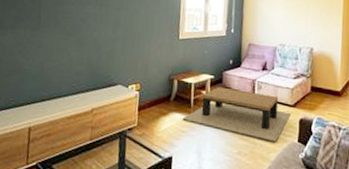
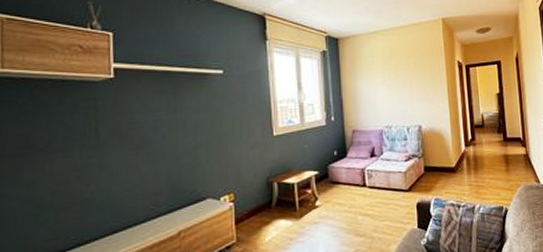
coffee table: present [182,86,292,142] -> none [288,182,408,233]

